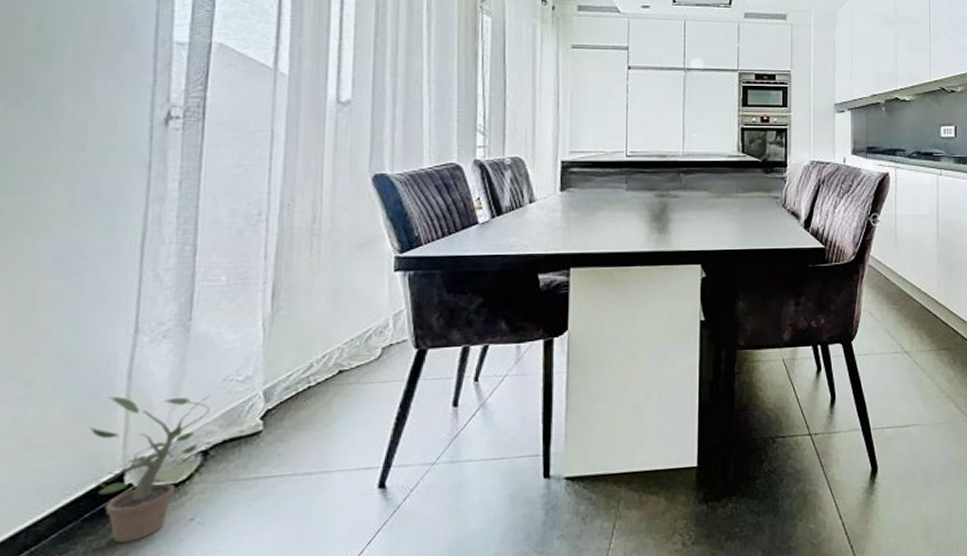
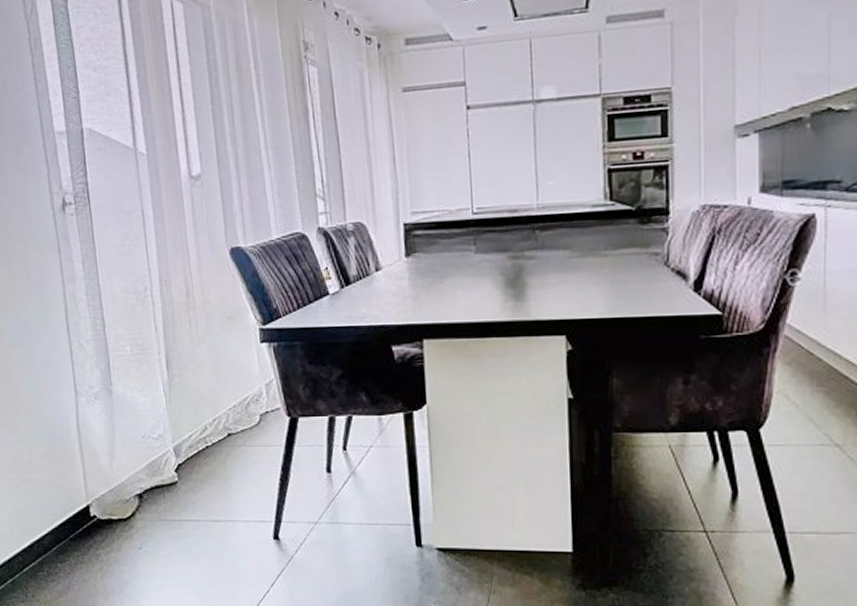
potted plant: present [90,395,210,543] -> none [61,446,137,560]

